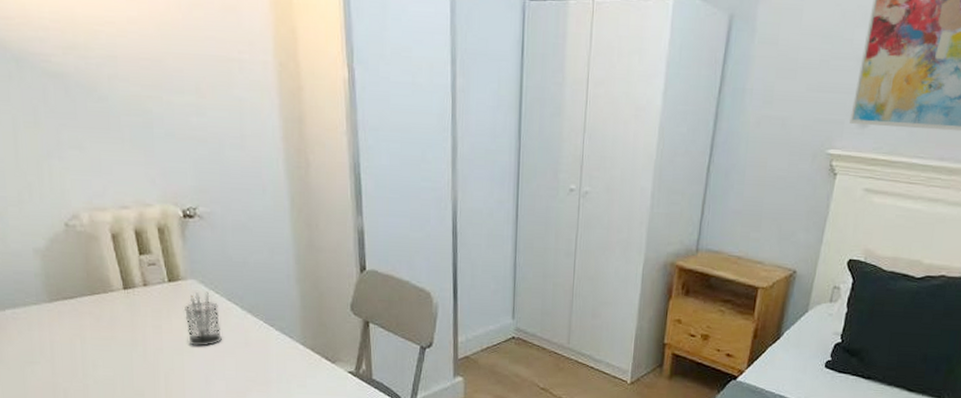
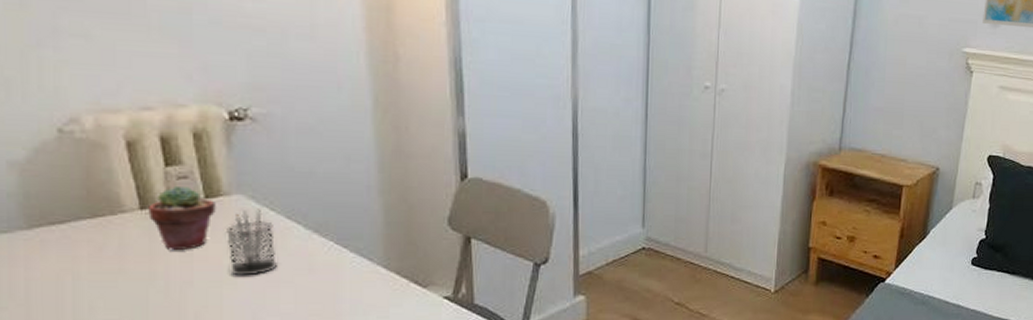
potted succulent: none [129,270,176,324] -> present [148,185,216,251]

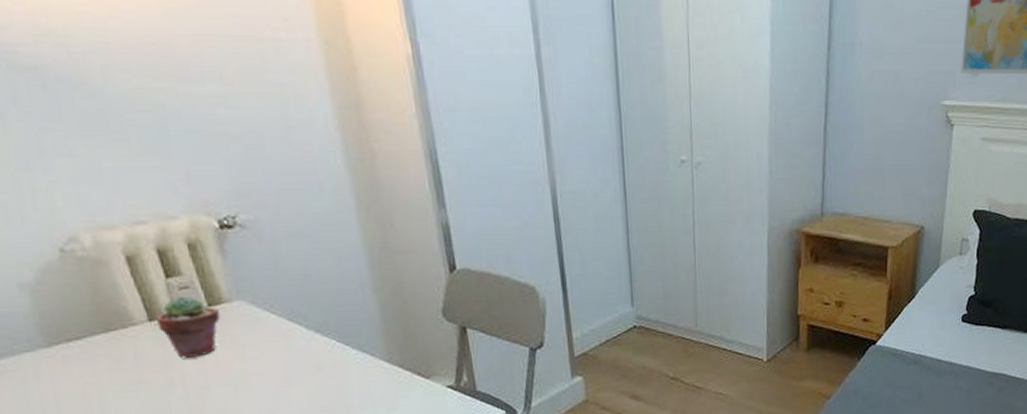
pencil holder: present [225,209,277,276] -> none [231,313,285,379]

